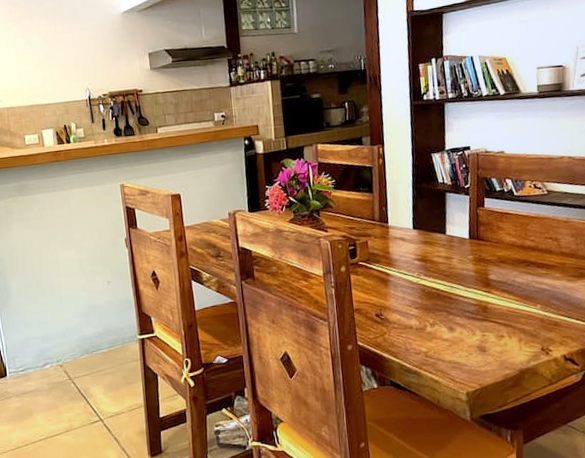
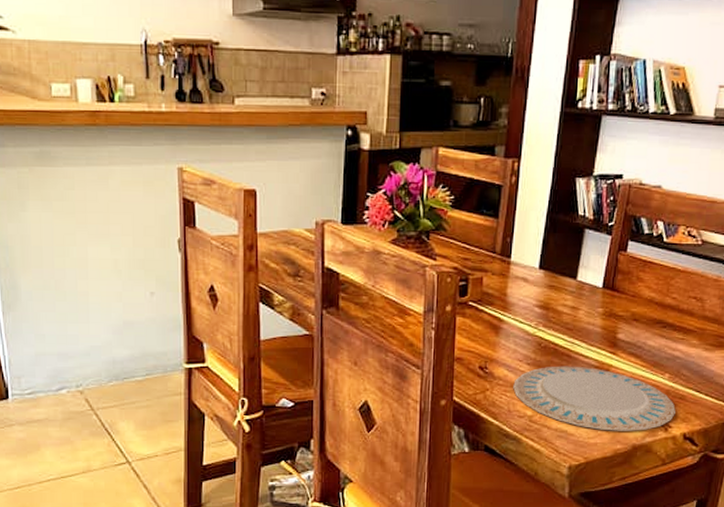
plate: none [407,306,553,359] -> present [513,366,676,431]

